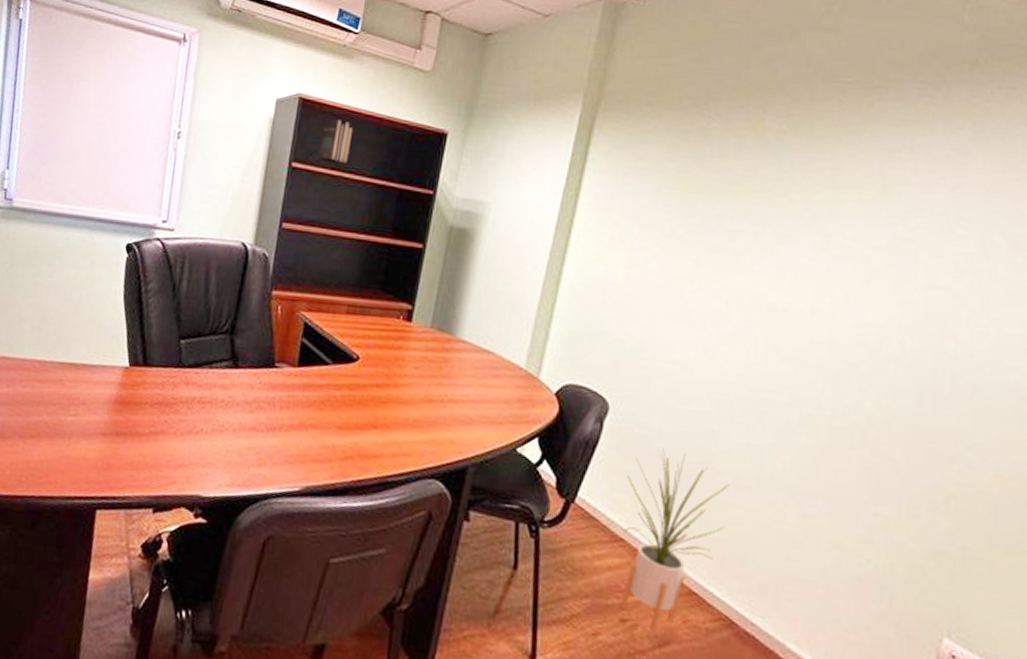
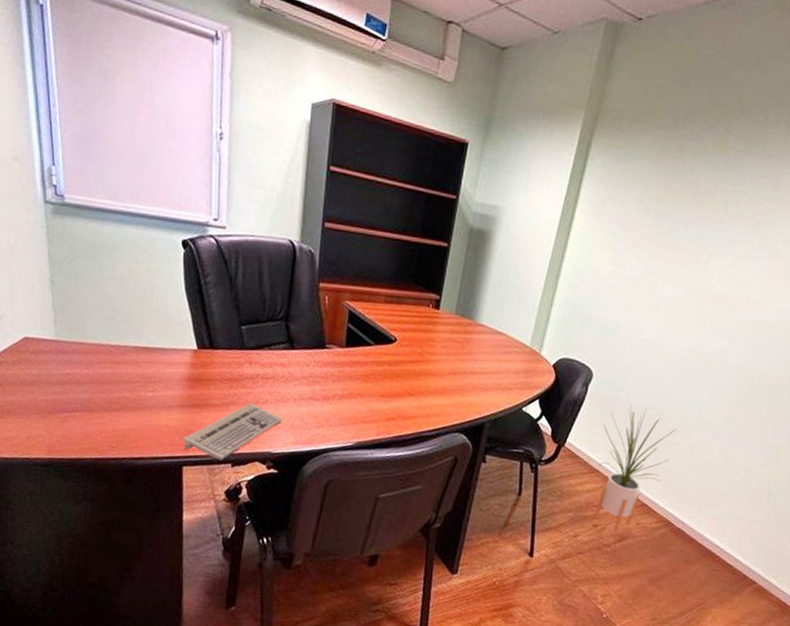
computer keyboard: none [100,432,217,504] -> present [183,403,282,461]
books: present [317,119,354,164] -> none [352,125,385,169]

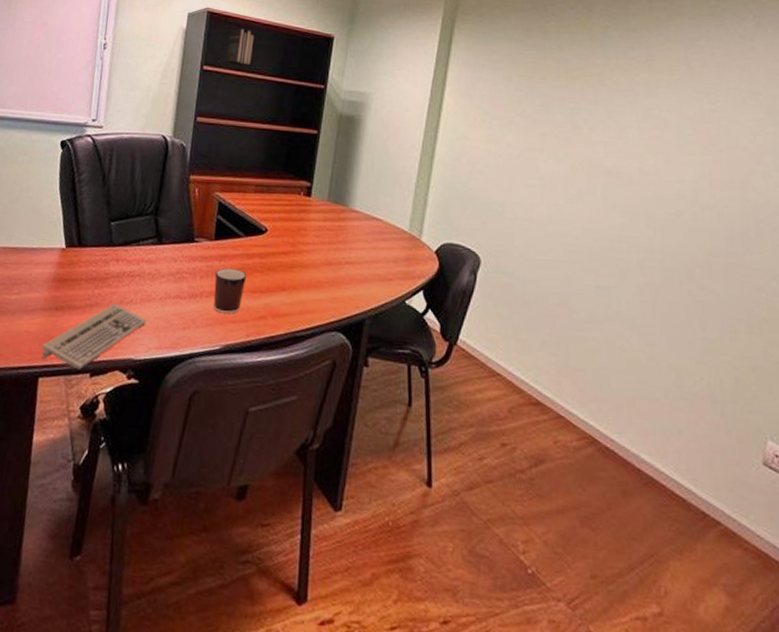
mug: none [345,373,377,415] -> present [213,267,247,314]
books: none [352,125,385,169] -> present [224,28,255,66]
house plant: present [594,405,676,532] -> none [499,294,585,453]

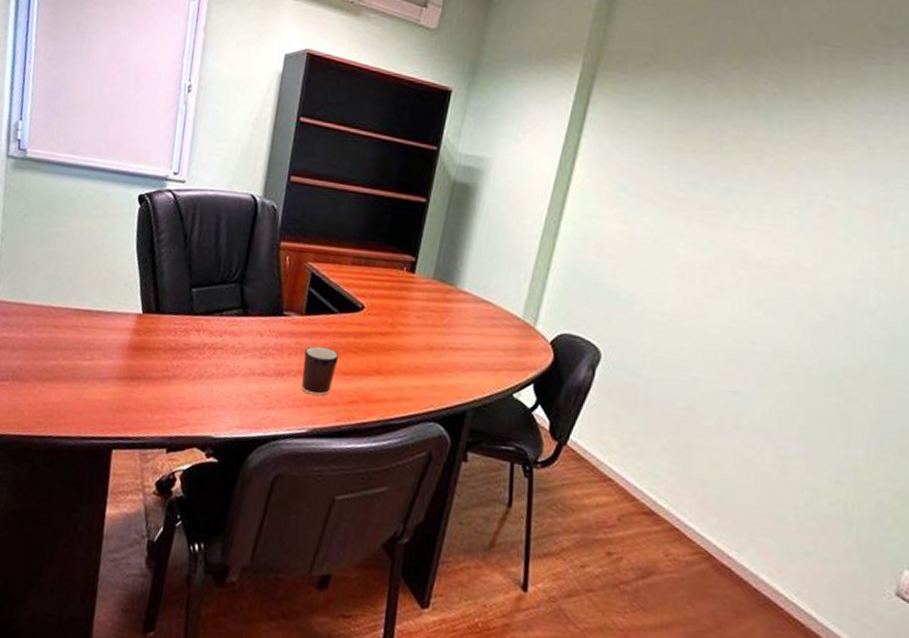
computer keyboard: present [42,303,146,370] -> none [115,377,228,445]
books: present [224,28,255,66] -> none [324,75,361,120]

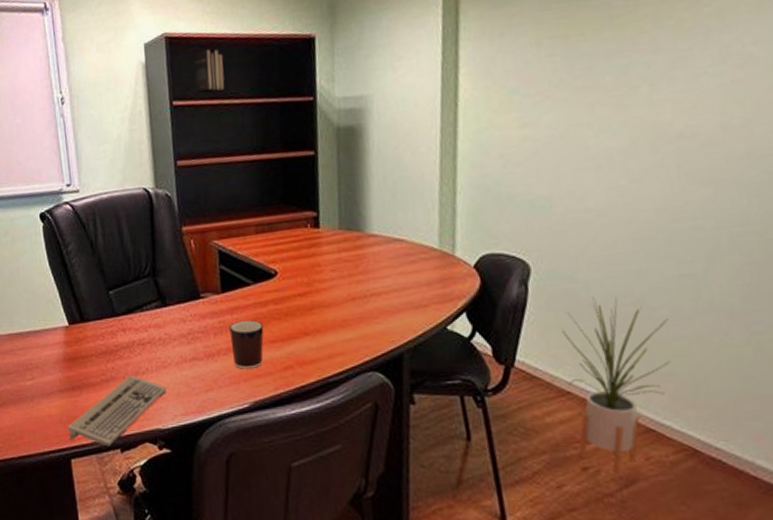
computer keyboard: none [115,377,228,445] -> present [67,375,167,447]
books: none [324,75,361,120] -> present [192,49,225,93]
house plant: none [607,395,712,565] -> present [562,297,671,475]

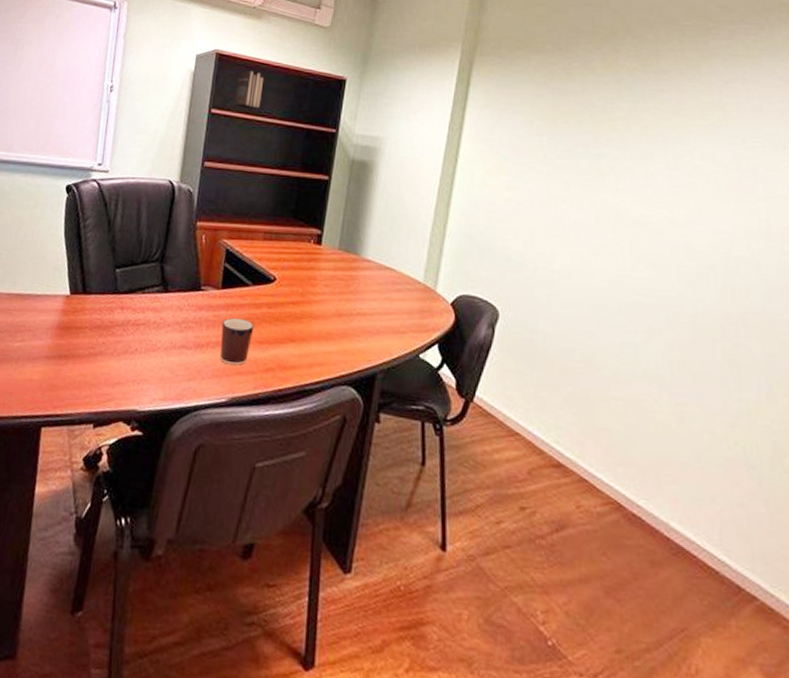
computer keyboard: present [67,375,167,447] -> none [45,353,151,420]
house plant: present [562,297,671,475] -> none [518,349,610,518]

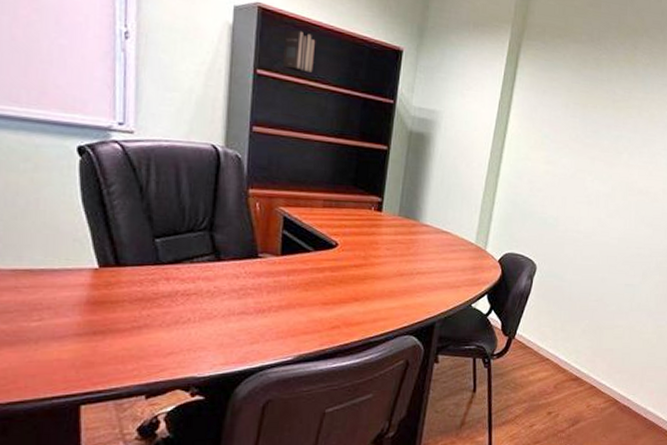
mug: present [220,317,255,366] -> none [283,282,318,326]

